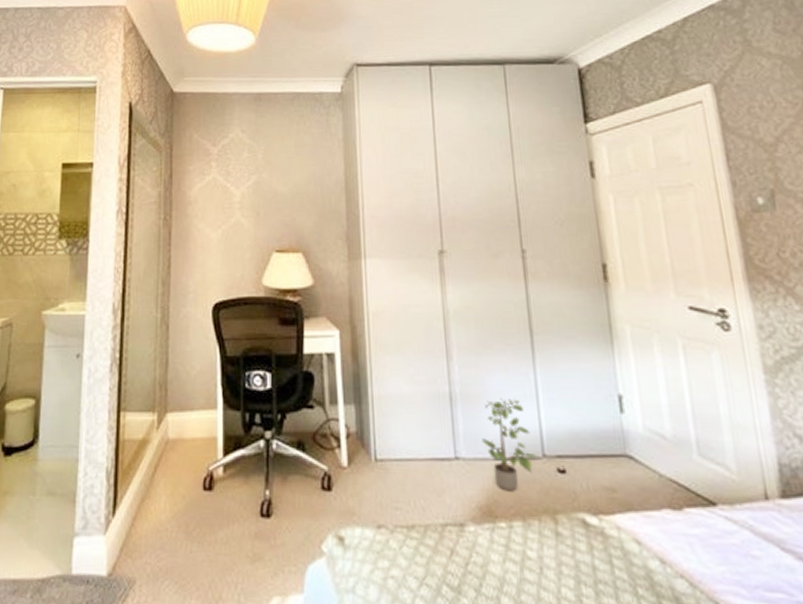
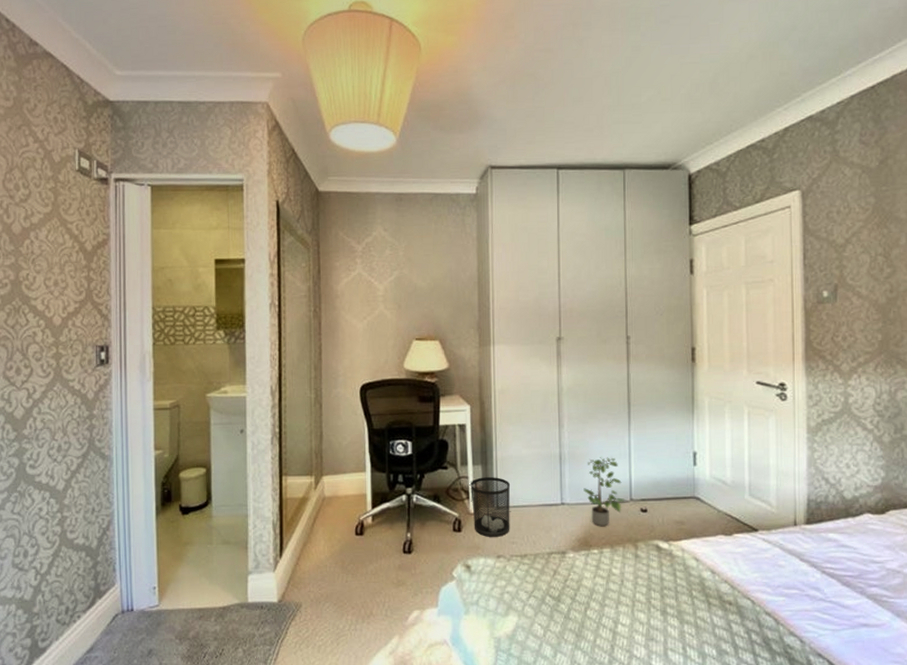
waste bin: none [342,420,393,500] -> present [470,477,511,537]

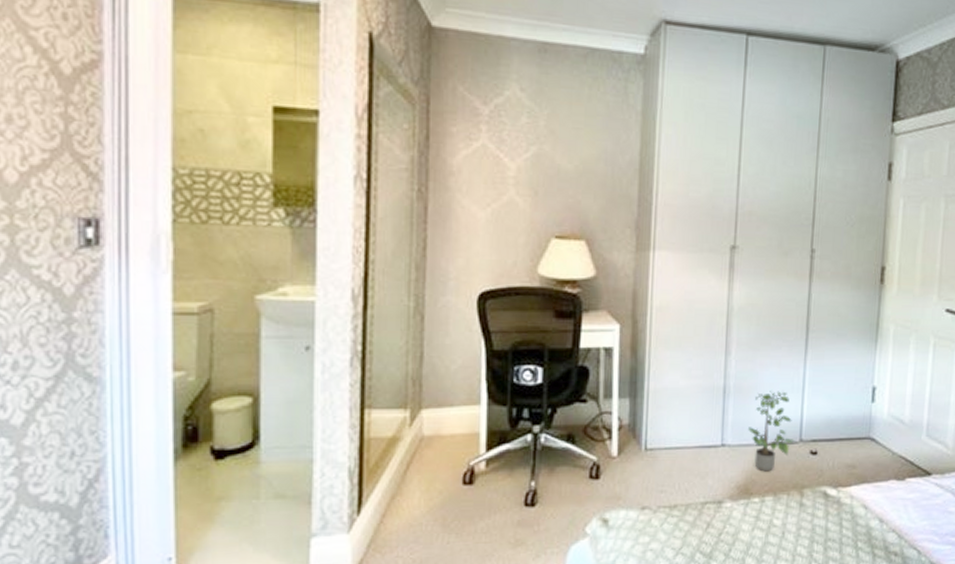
waste bin: present [470,477,511,537] -> none [614,413,663,485]

